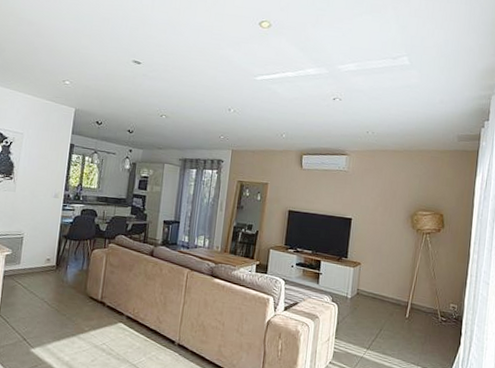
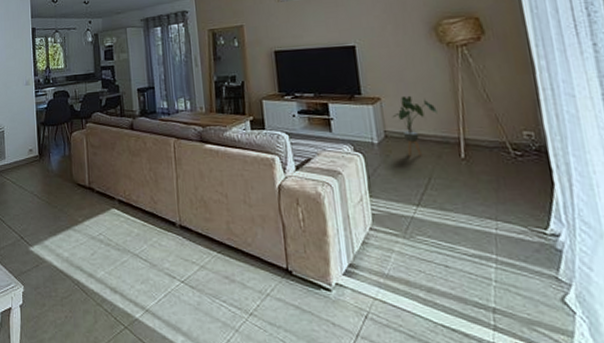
house plant: none [365,264,398,313] -> present [392,95,438,157]

